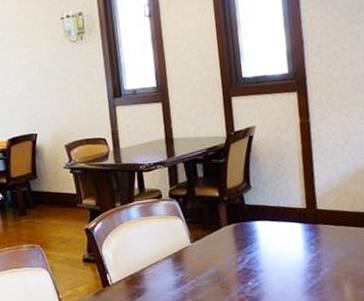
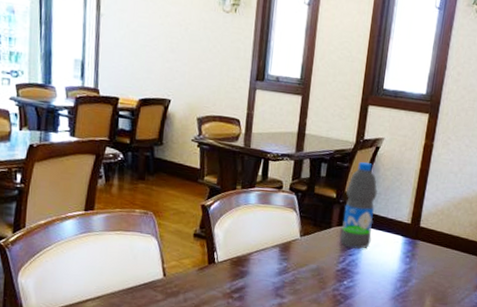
water bottle: none [227,154,267,246] -> present [340,162,378,249]

